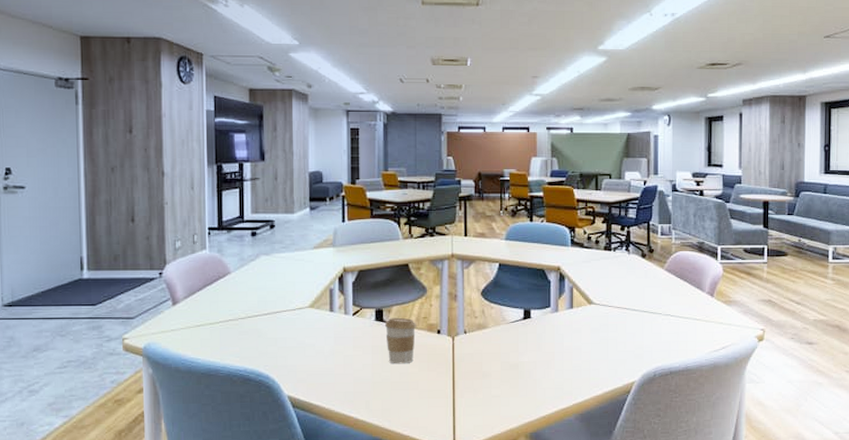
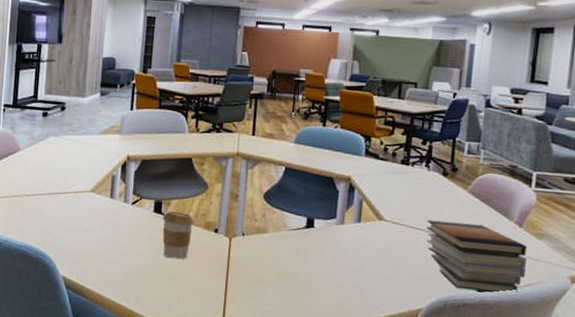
book stack: none [632,298,720,359] -> present [426,220,527,292]

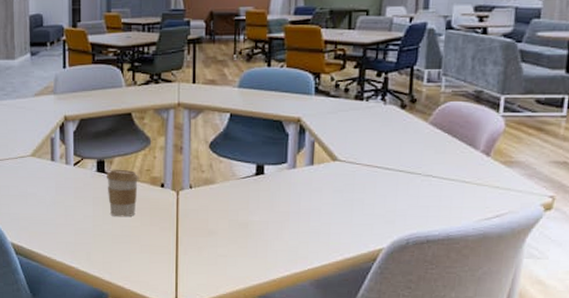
book stack: present [426,220,527,292] -> none [385,156,495,226]

